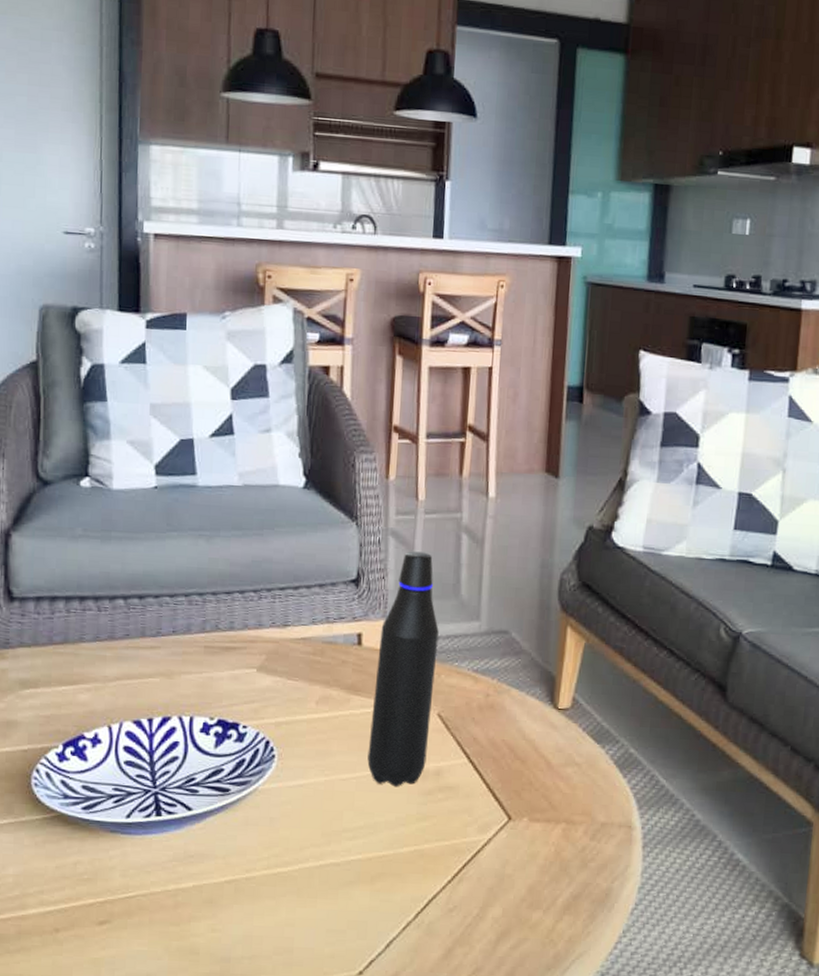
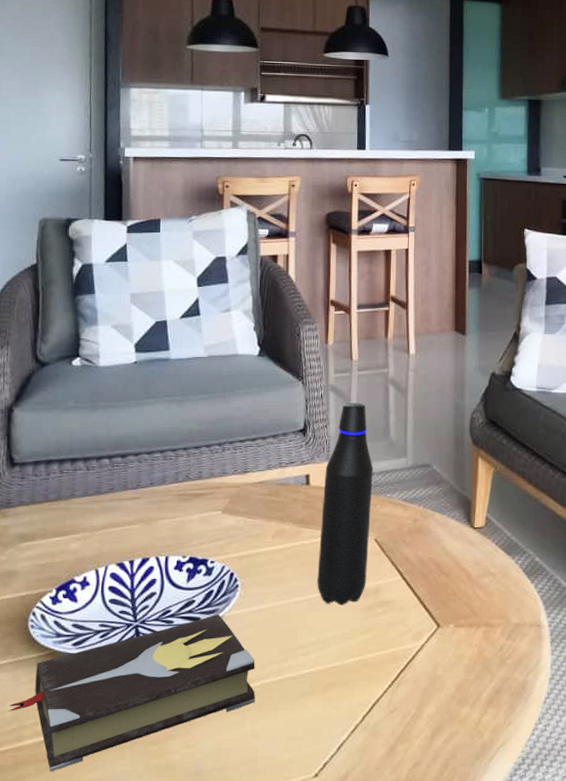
hardback book: none [10,786,293,946] -> present [8,614,255,772]

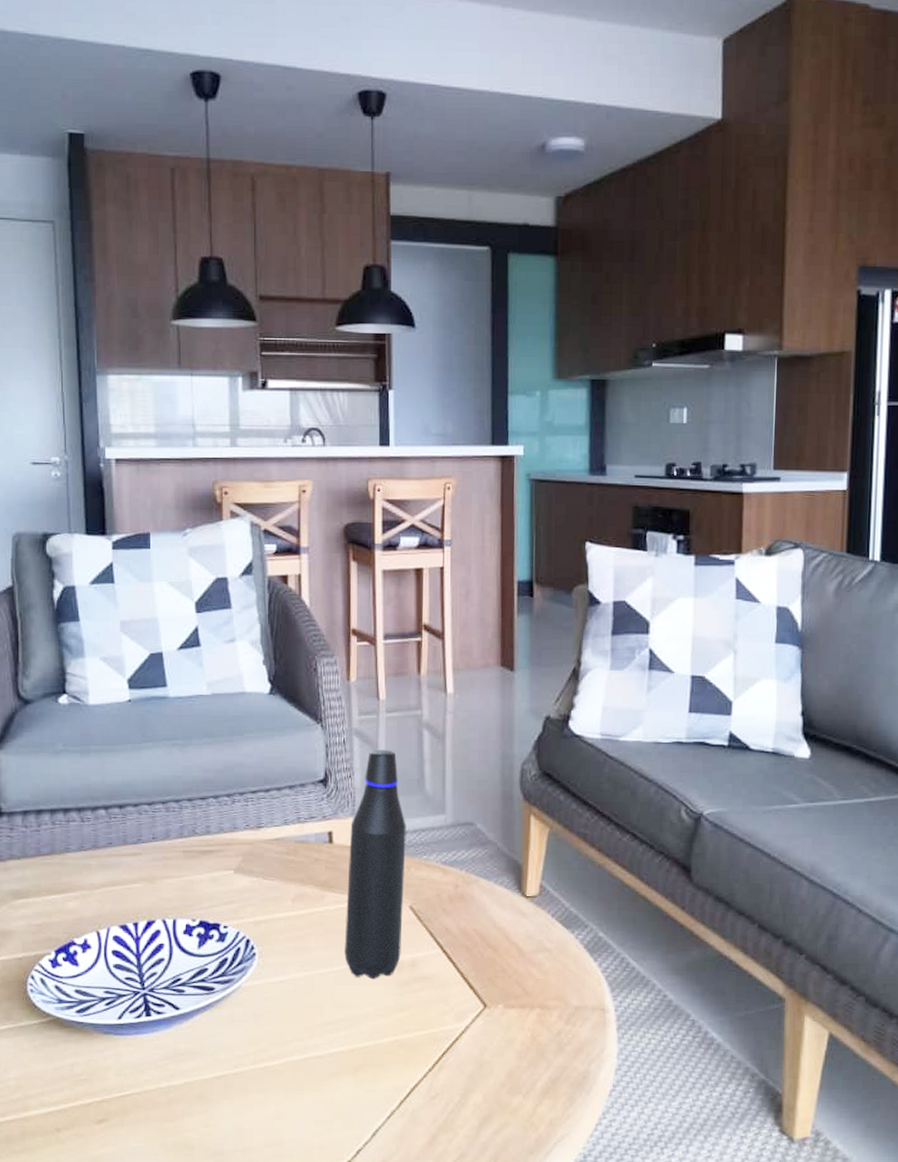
hardback book: present [8,614,255,772] -> none [12,984,279,1145]

